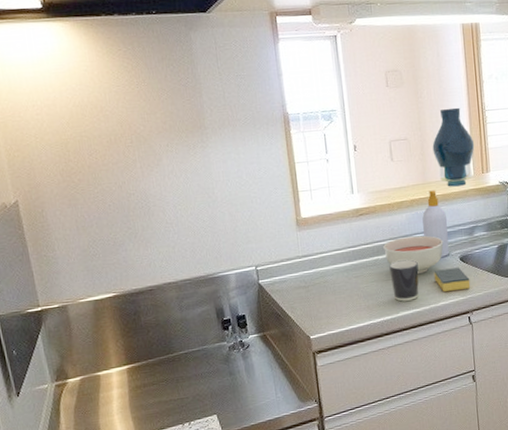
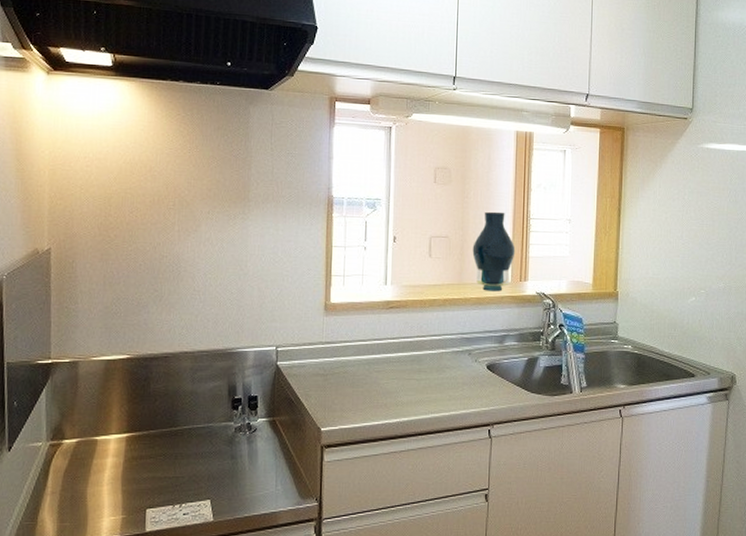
bowl: present [383,235,444,275] -> none [409,337,472,378]
mug: present [389,259,419,302] -> none [412,360,443,404]
soap bottle: present [422,190,449,257] -> none [453,292,478,362]
sponge: present [433,267,471,293] -> none [458,375,495,400]

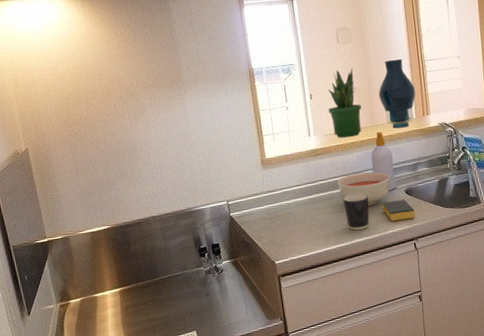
bowl: none [409,337,472,378] -> present [337,172,391,206]
planter: none [411,213,450,294] -> present [328,67,362,139]
mug: none [412,360,443,404] -> present [343,193,370,231]
soap bottle: none [453,292,478,362] -> present [371,131,396,191]
sponge: none [458,375,495,400] -> present [382,199,415,222]

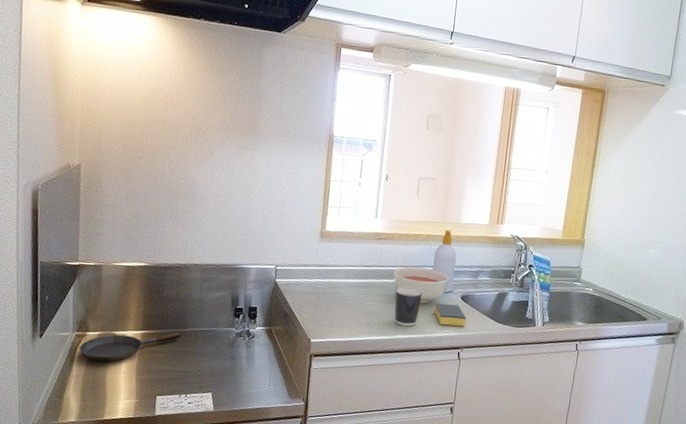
frying pan: none [66,282,155,326] -> present [79,332,181,362]
planter: present [328,67,362,139] -> none [401,156,437,230]
vase: present [378,58,416,129] -> none [456,159,496,232]

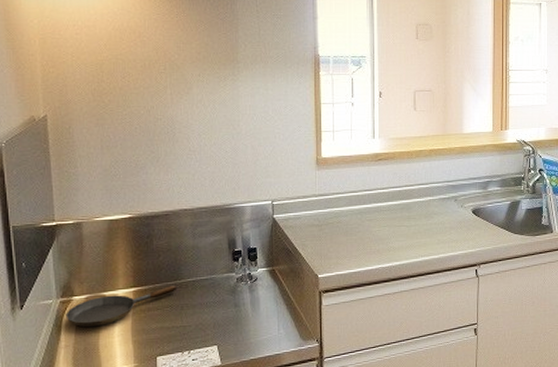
bowl: present [393,267,449,304] -> none [399,185,458,223]
mug: present [394,287,422,326] -> none [402,208,431,249]
soap bottle: present [432,230,457,293] -> none [439,142,462,208]
sponge: present [434,303,467,326] -> none [445,220,480,243]

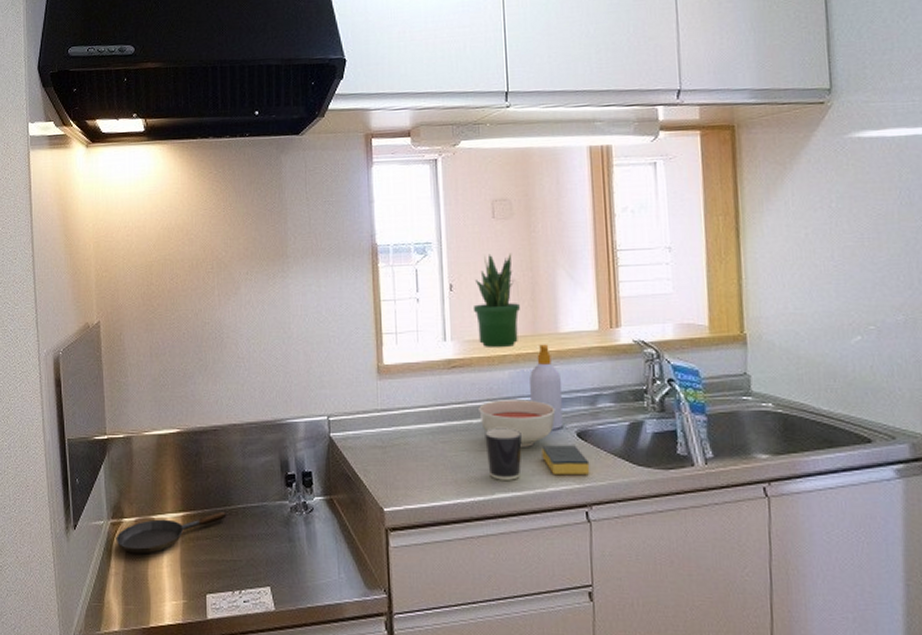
planter: none [397,68,434,145] -> present [473,253,520,349]
bowl: none [399,185,458,223] -> present [479,399,556,448]
mug: none [402,208,431,249] -> present [485,428,522,480]
soap bottle: none [439,142,462,208] -> present [529,344,563,429]
sponge: none [445,220,480,243] -> present [541,445,590,476]

